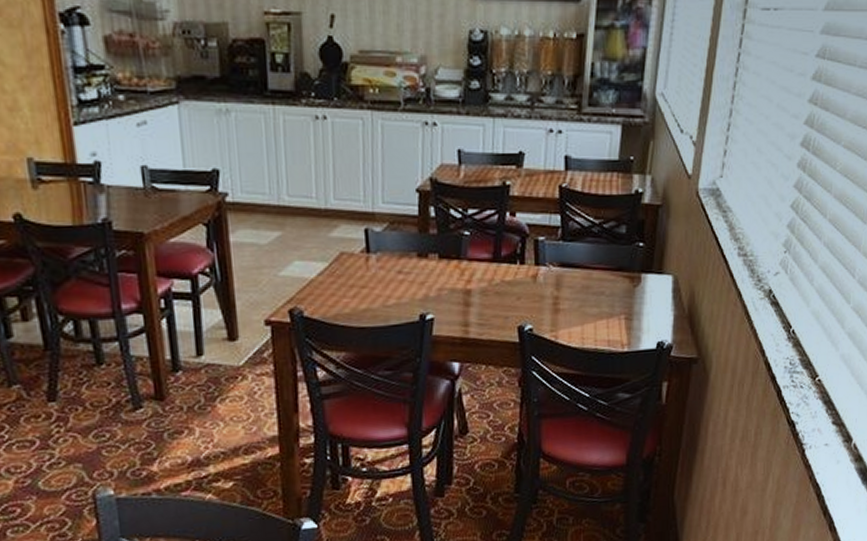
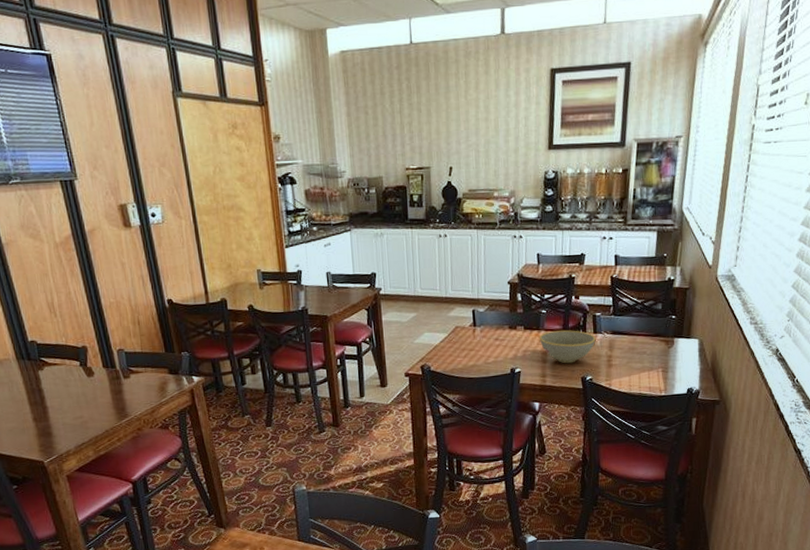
bowl: none [461,259,538,308] -> present [540,330,596,364]

